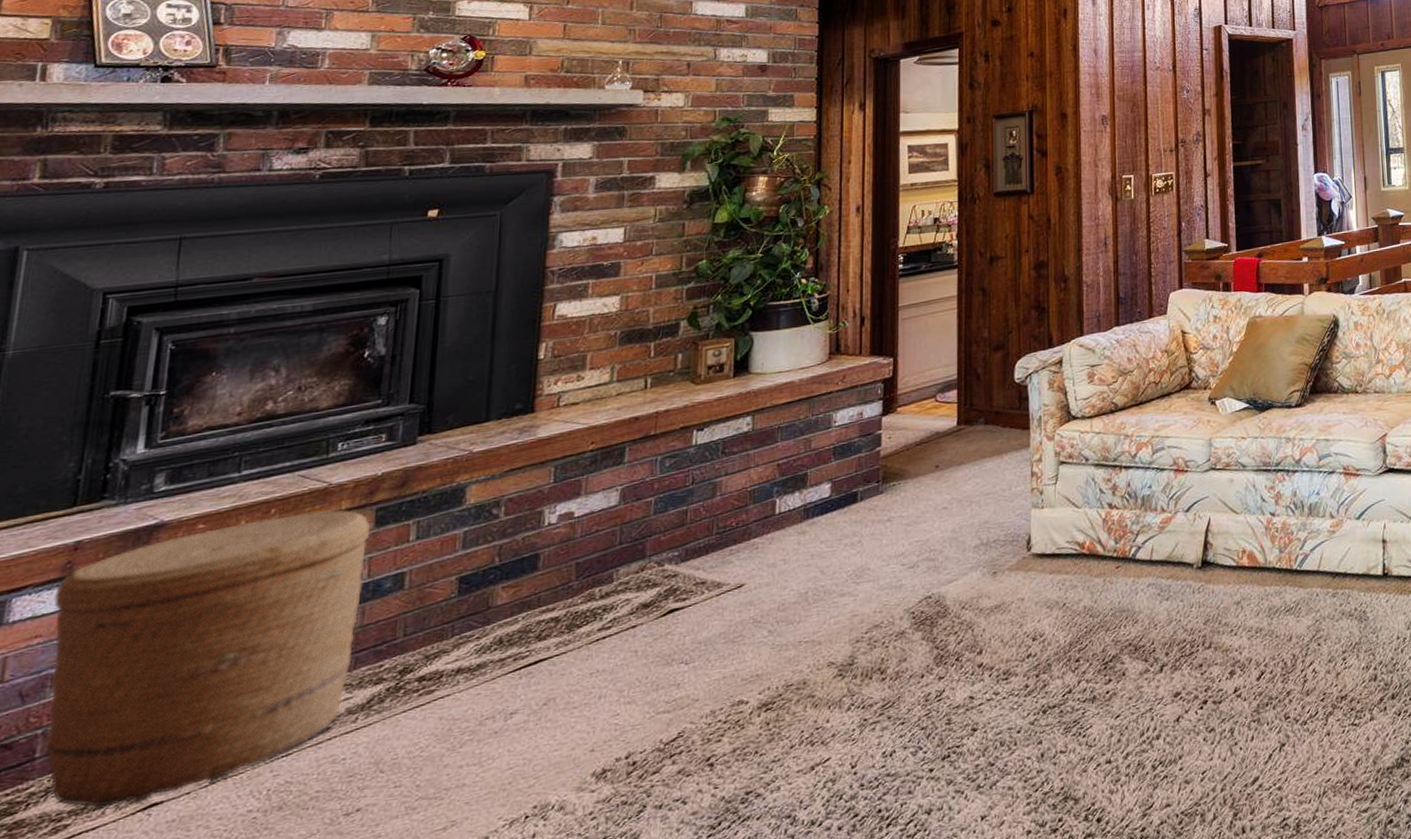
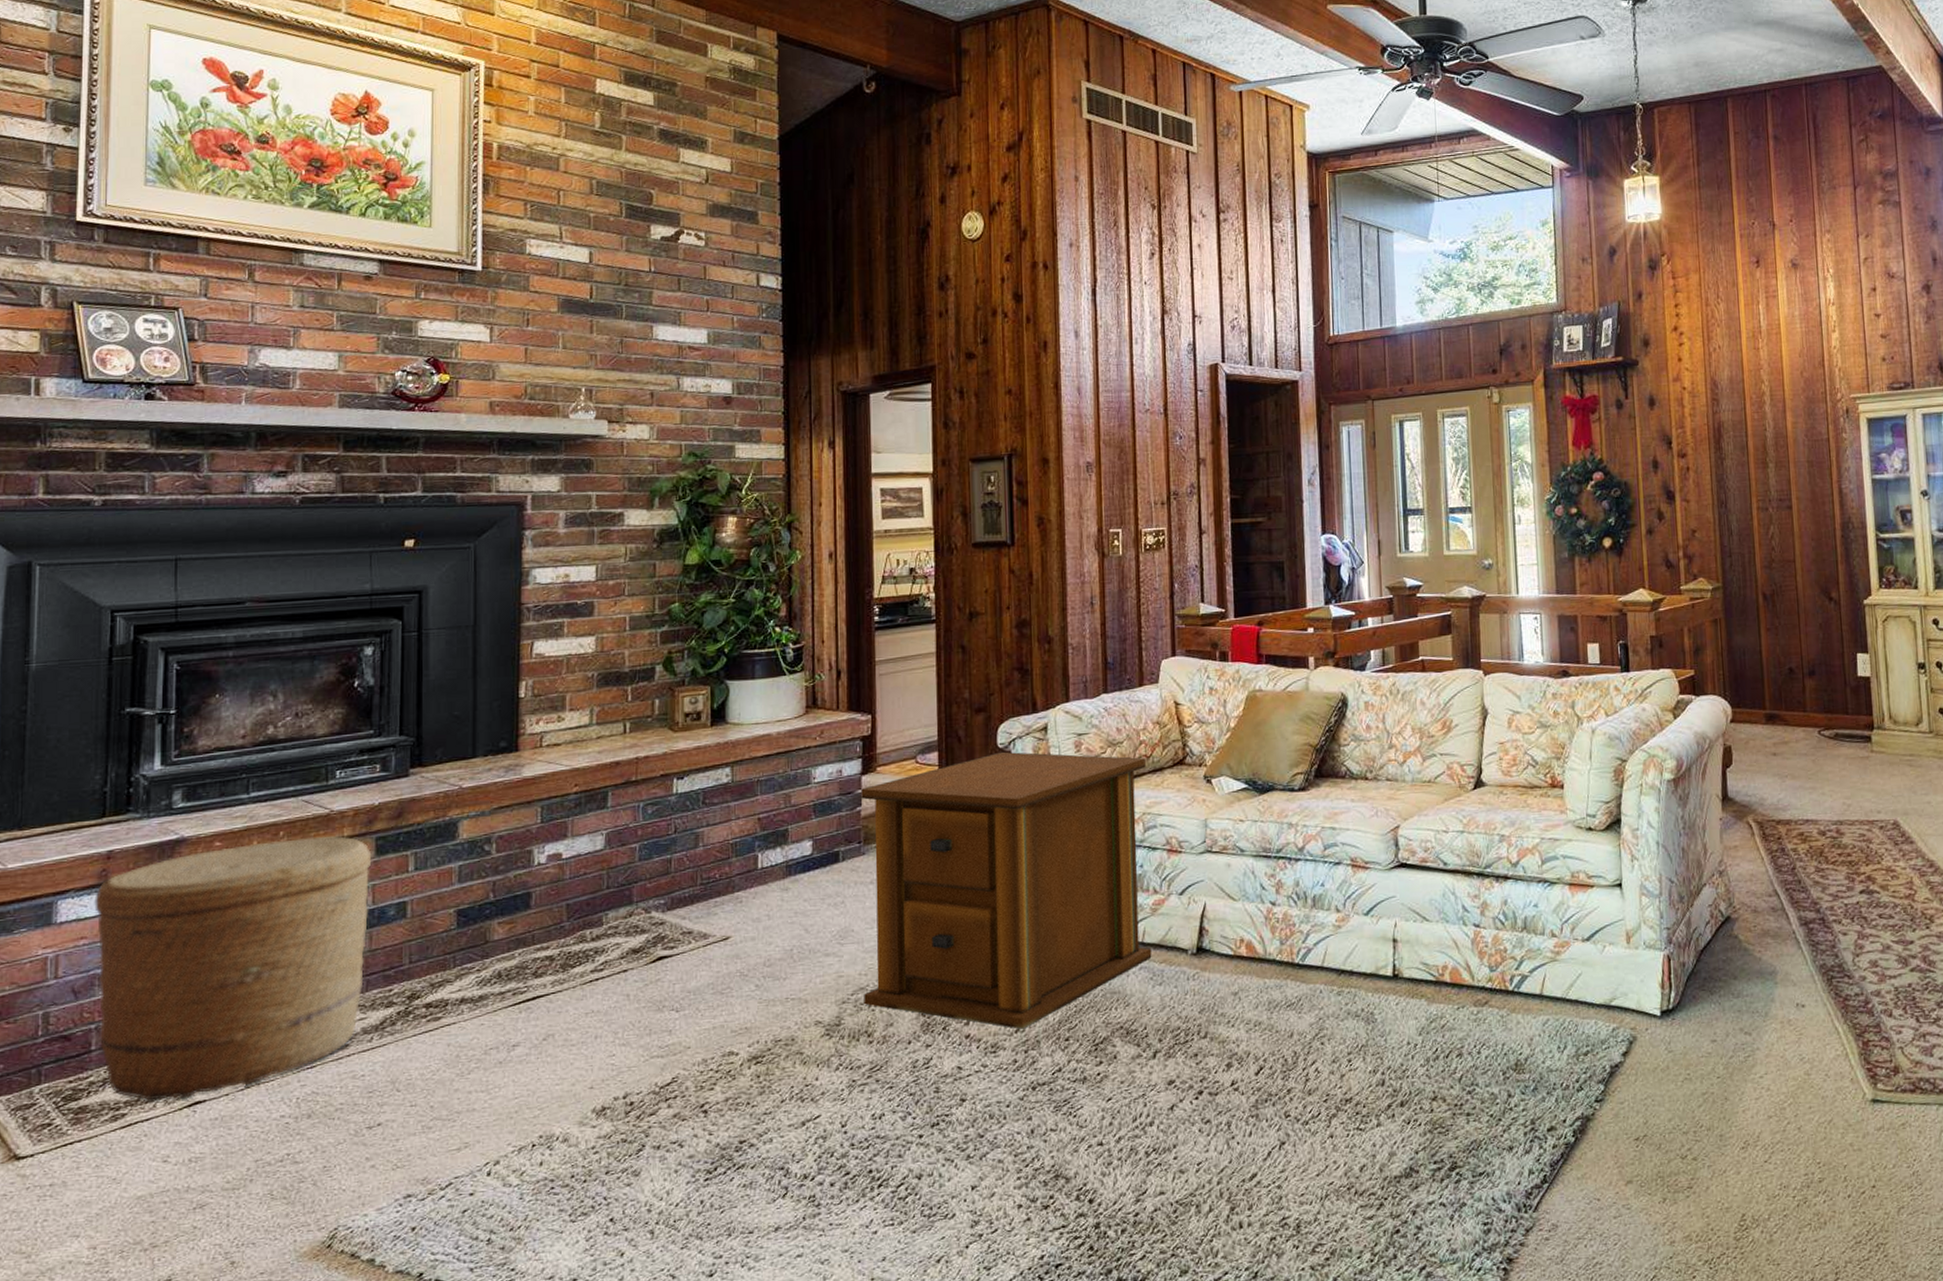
side table: none [878,384,1159,654] -> present [861,751,1152,1029]

